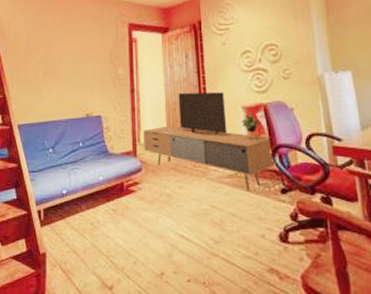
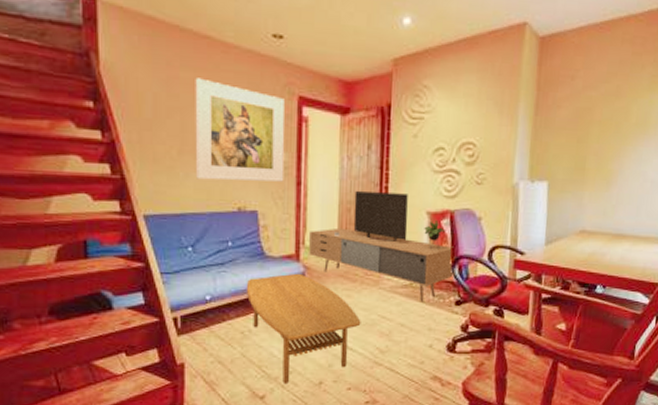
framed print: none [54,19,121,94] -> present [195,78,285,182]
coffee table: none [94,167,194,275] -> present [246,273,361,385]

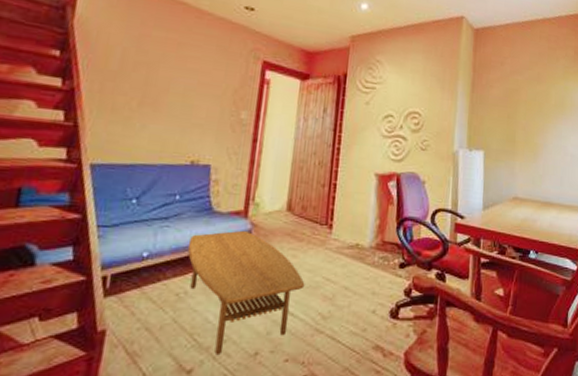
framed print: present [195,78,285,182] -> none [152,37,250,138]
media console: present [309,190,455,302] -> none [258,149,400,264]

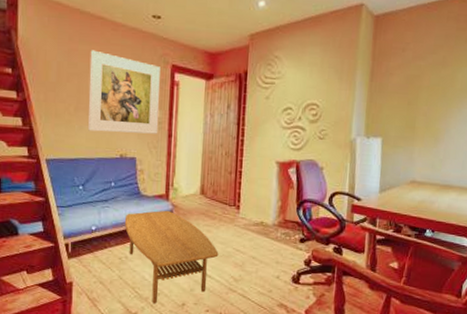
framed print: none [152,37,250,138] -> present [87,50,160,134]

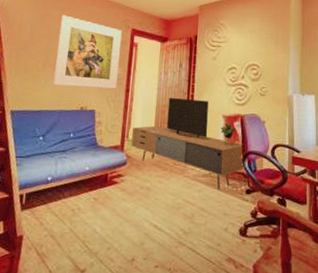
coffee table: present [124,210,219,304] -> none [79,161,169,260]
media console: none [177,142,300,239] -> present [131,97,245,190]

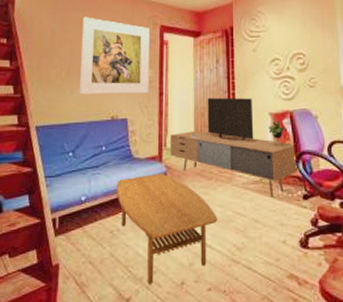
coffee table: none [79,161,169,260] -> present [116,173,218,286]

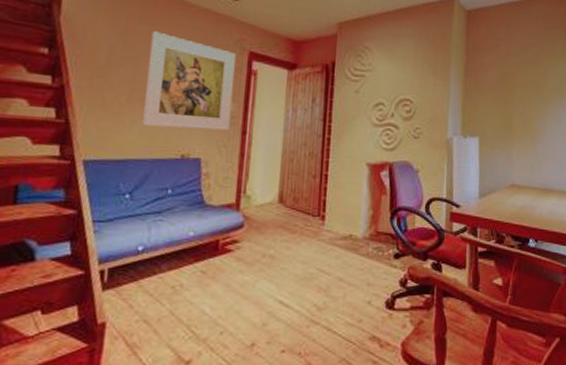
coffee table: present [116,173,218,286] -> none [181,223,299,347]
media console: present [170,97,300,197] -> none [249,140,394,255]

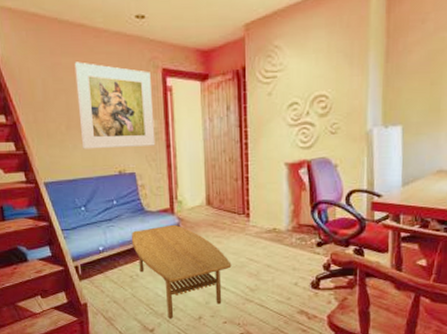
coffee table: none [181,223,299,347] -> present [131,224,232,320]

